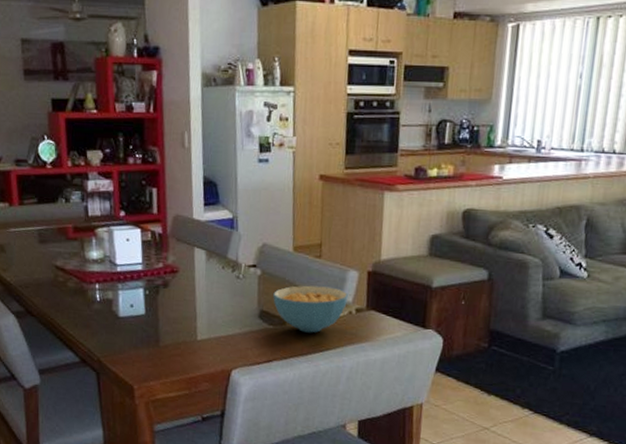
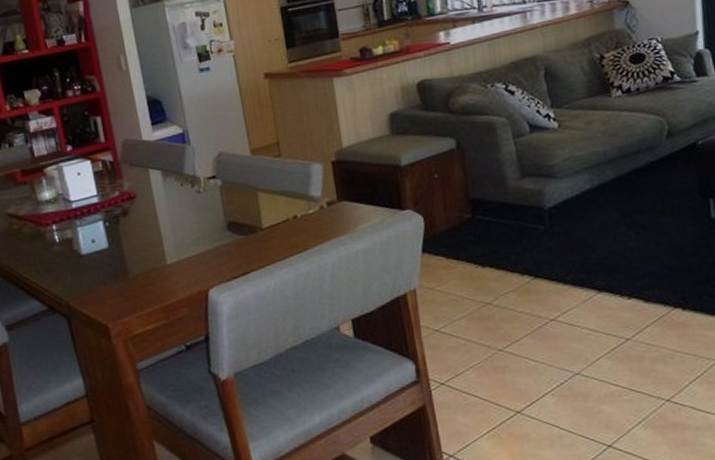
cereal bowl: present [273,285,348,333] -> none [238,184,317,237]

